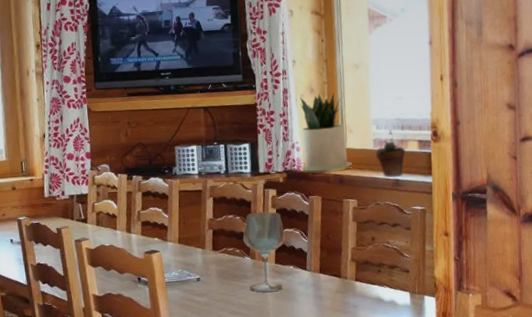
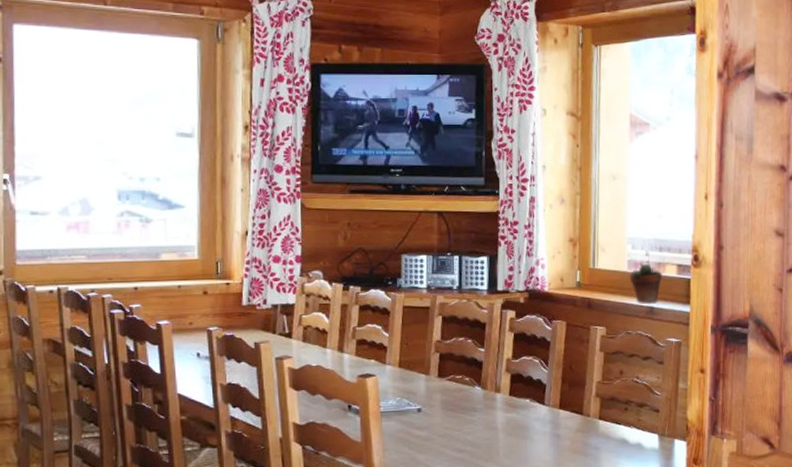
wine glass: present [243,211,286,292] -> none [474,335,523,428]
planter: present [300,93,353,174] -> none [545,205,603,296]

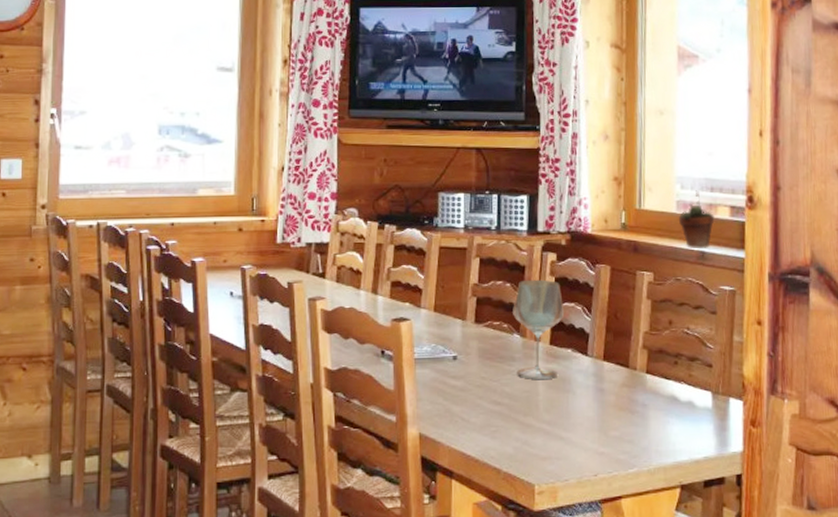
wine glass: none [474,335,523,428] -> present [513,279,565,379]

